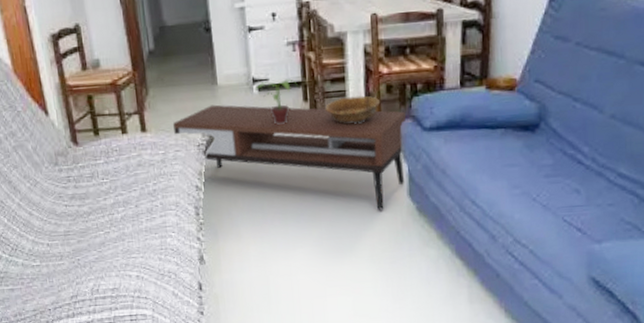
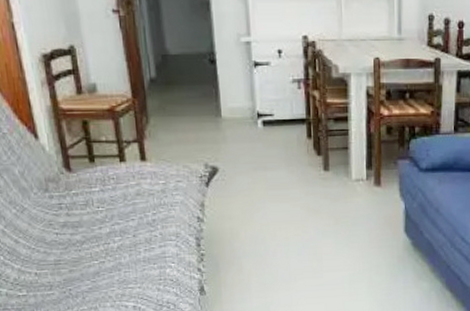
coffee table: present [172,104,407,210] -> none [174,137,405,245]
potted plant: present [255,79,299,125] -> none [259,115,303,159]
decorative bowl: present [325,95,381,125] -> none [329,135,381,162]

